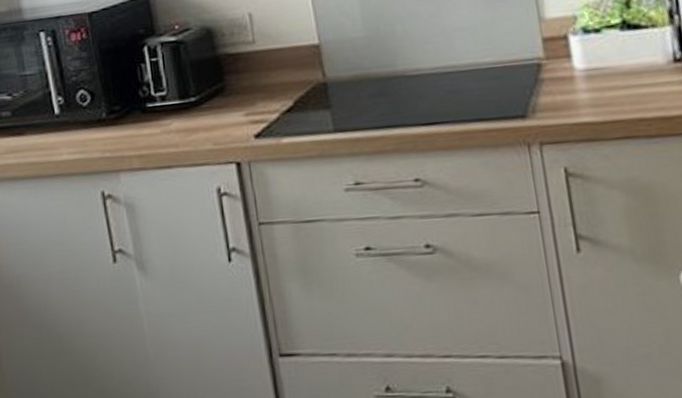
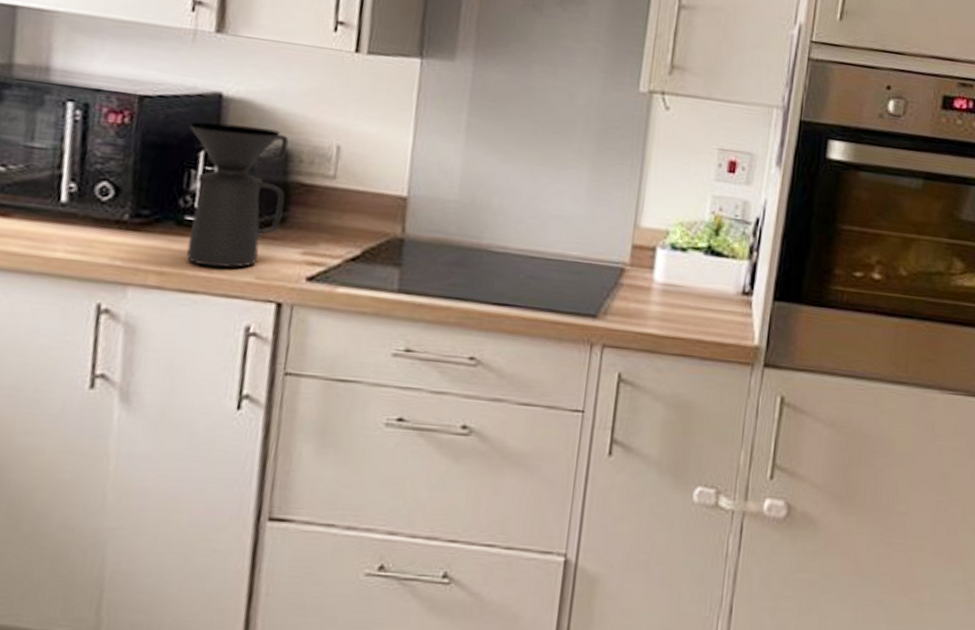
coffee maker: none [130,13,221,143] -> present [186,122,289,268]

